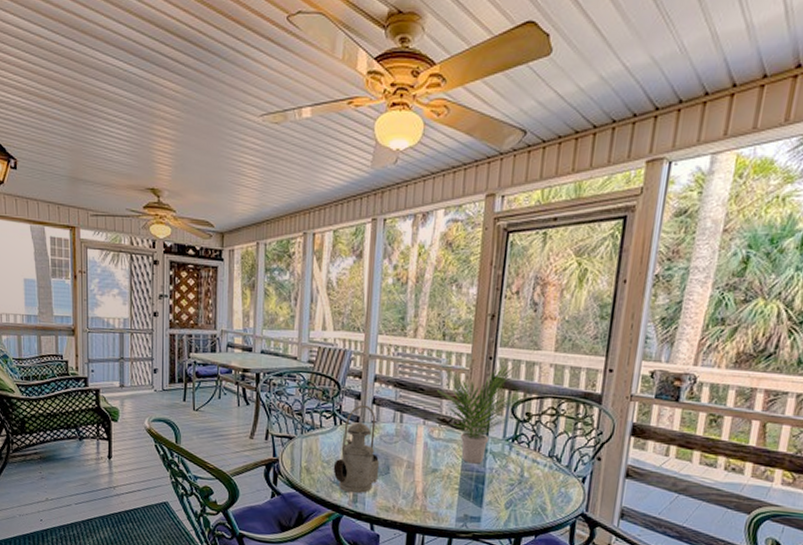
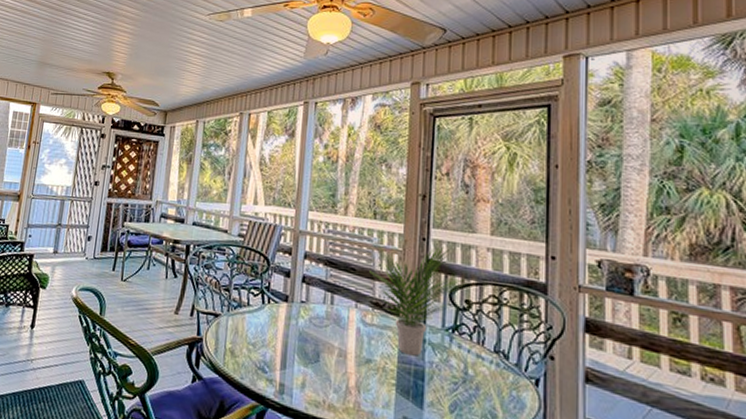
lantern: present [333,404,379,494] -> none [259,282,308,383]

